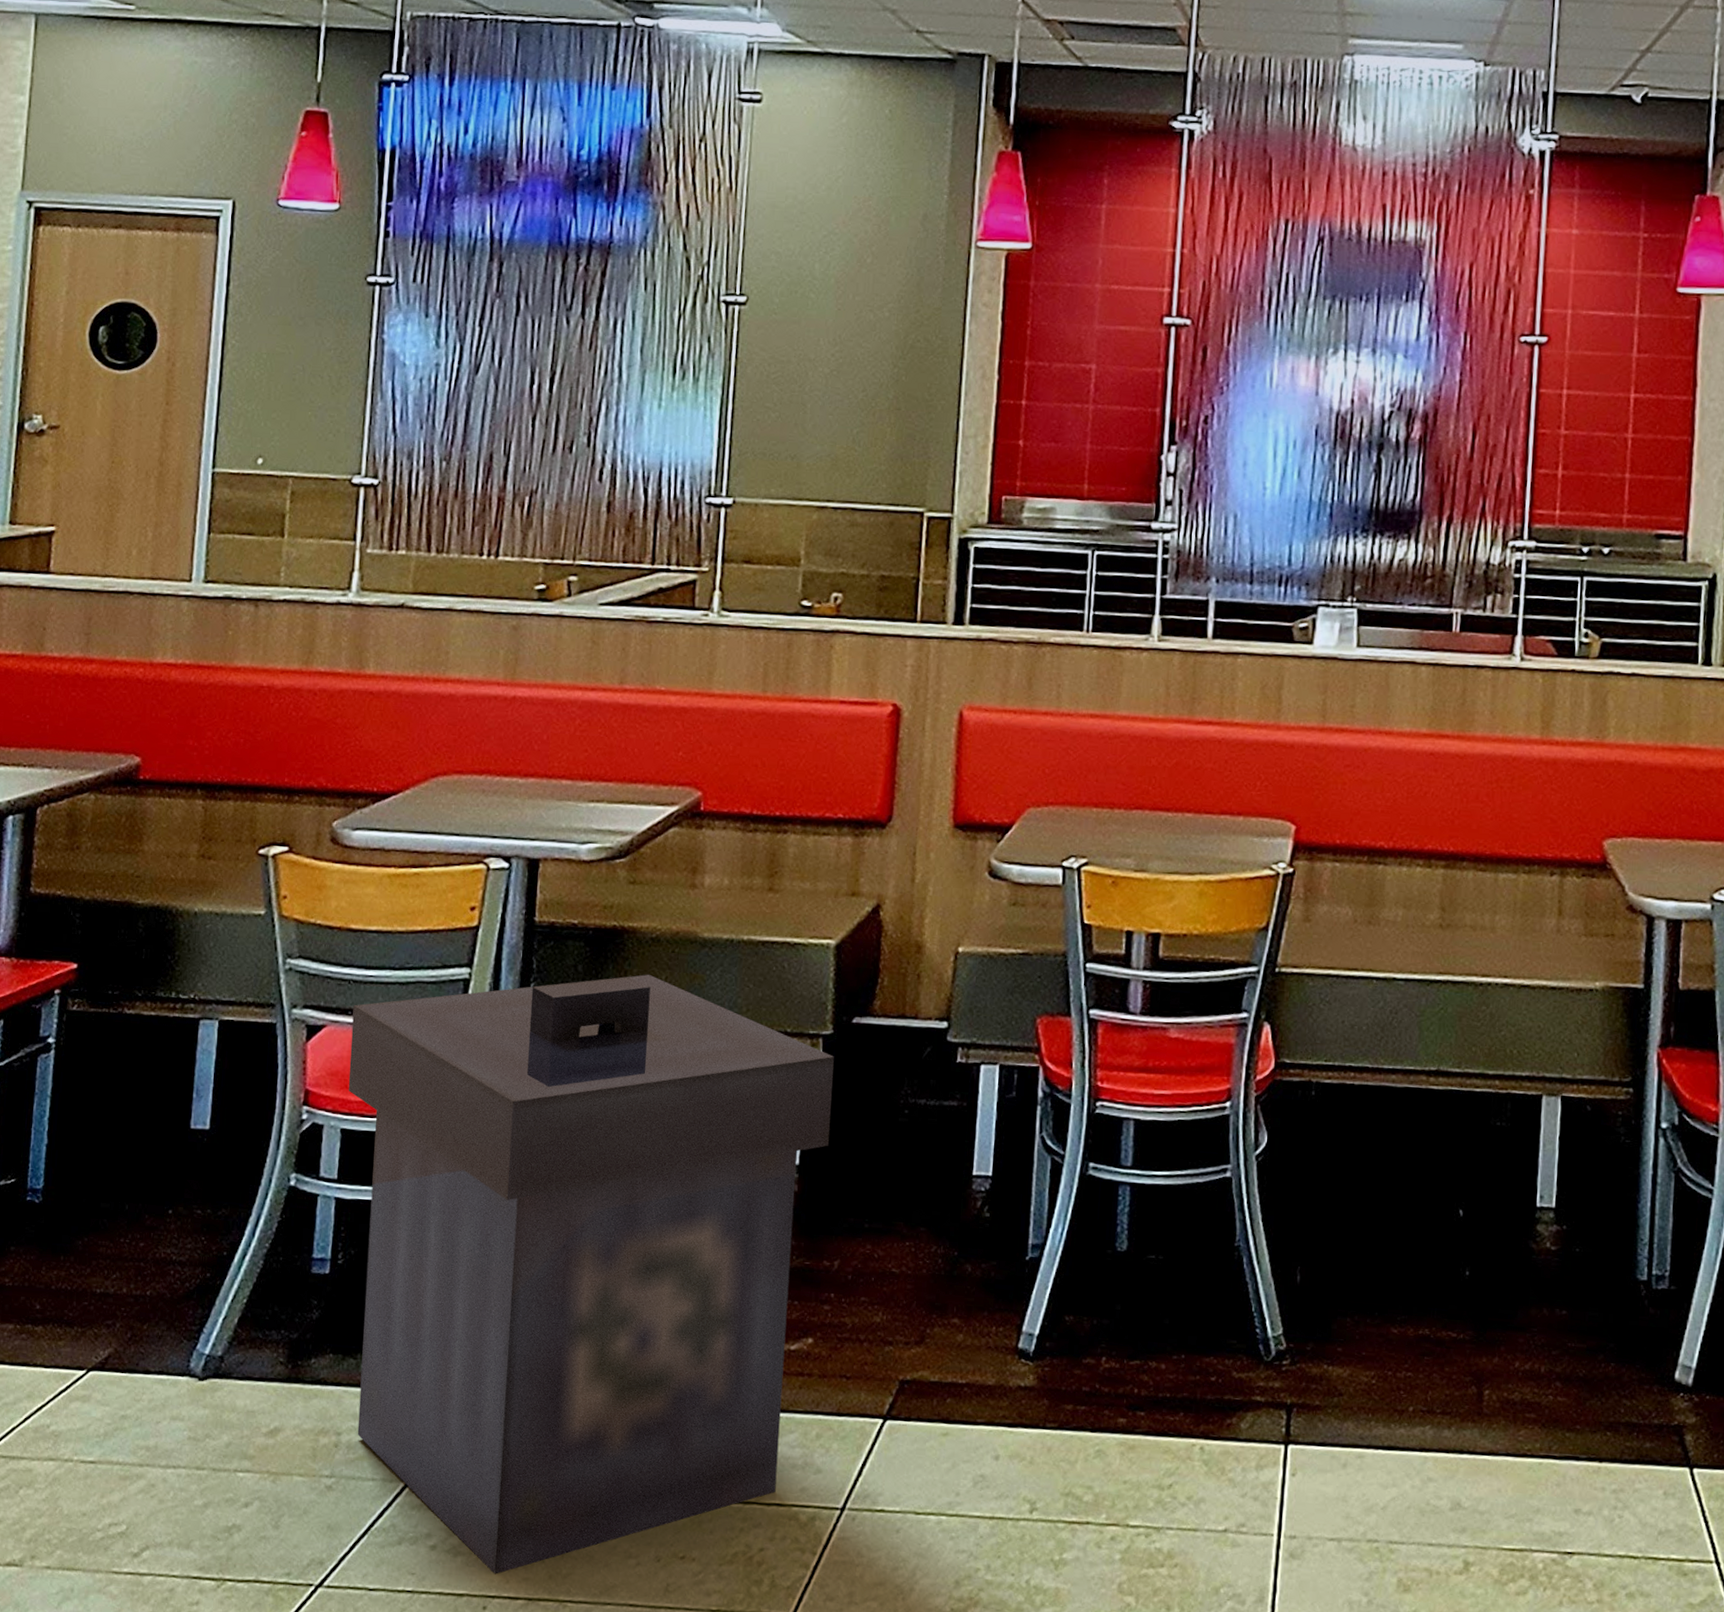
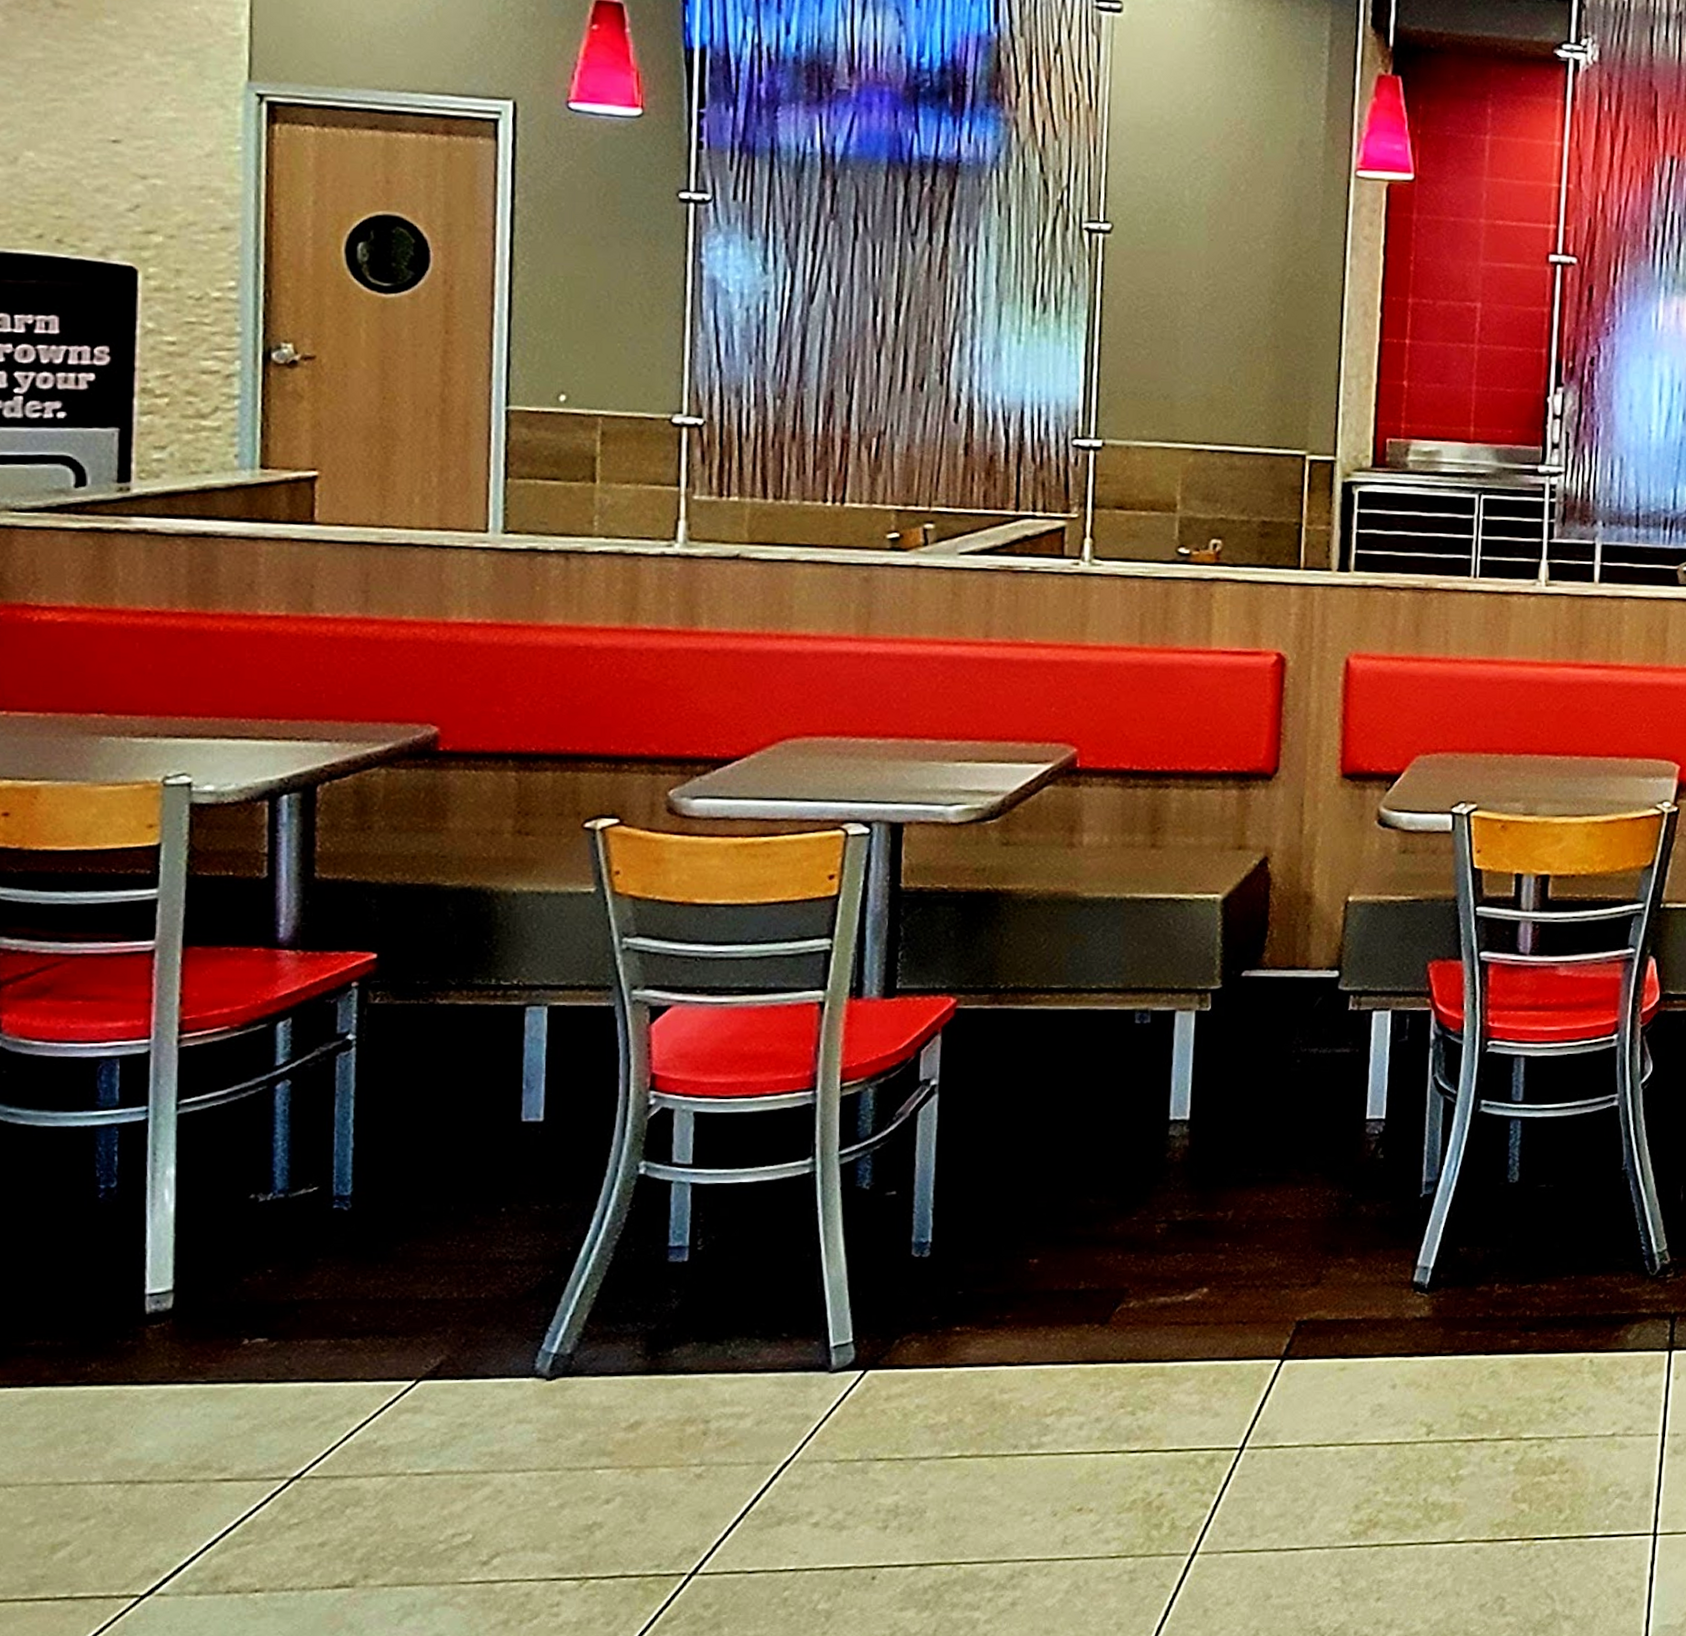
trash can: present [348,974,834,1574] -> none [700,938,1223,1544]

